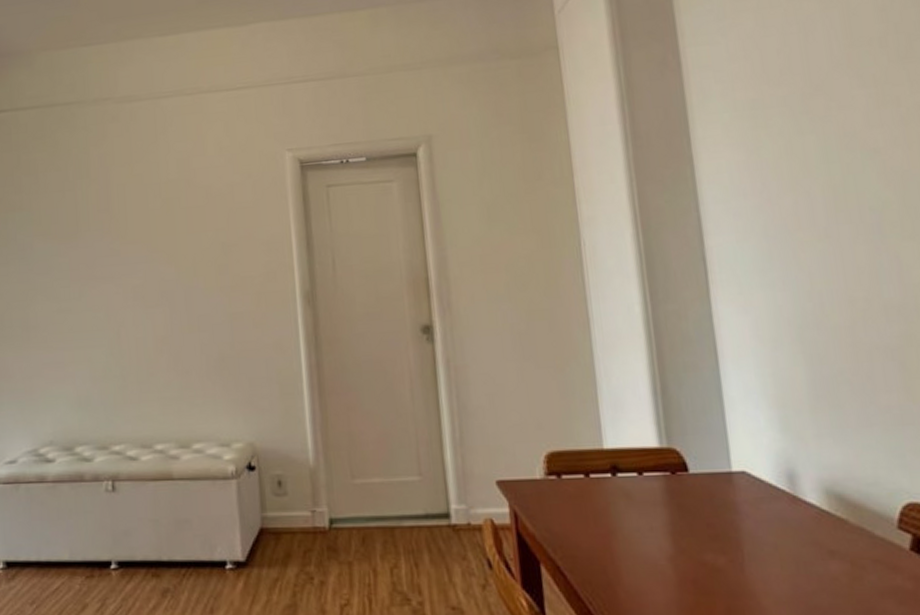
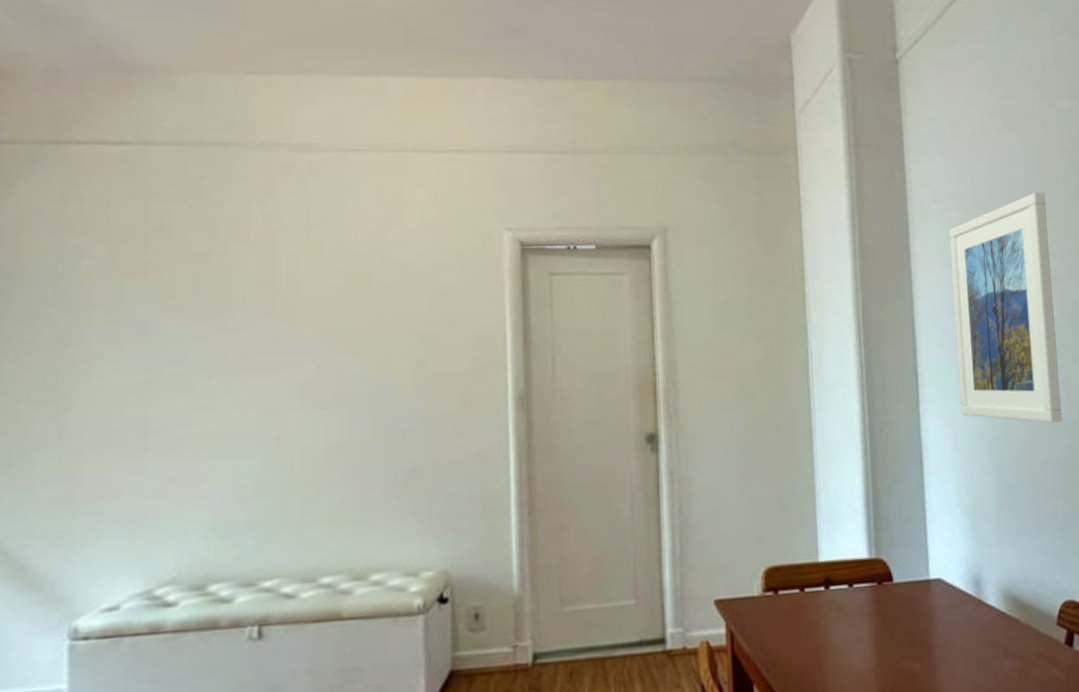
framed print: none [735,58,892,308] -> present [948,192,1062,423]

